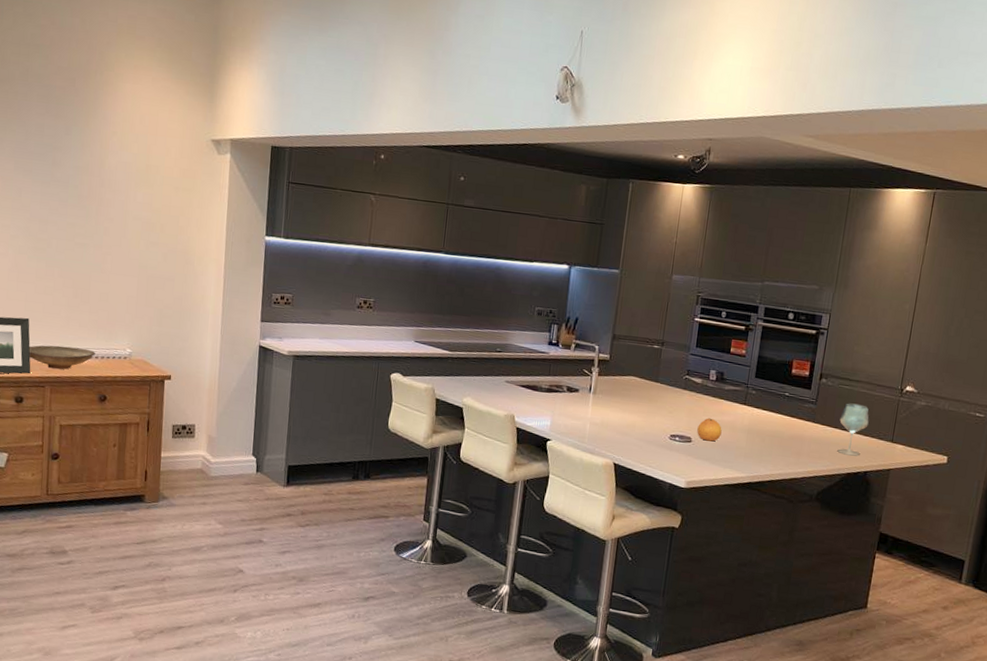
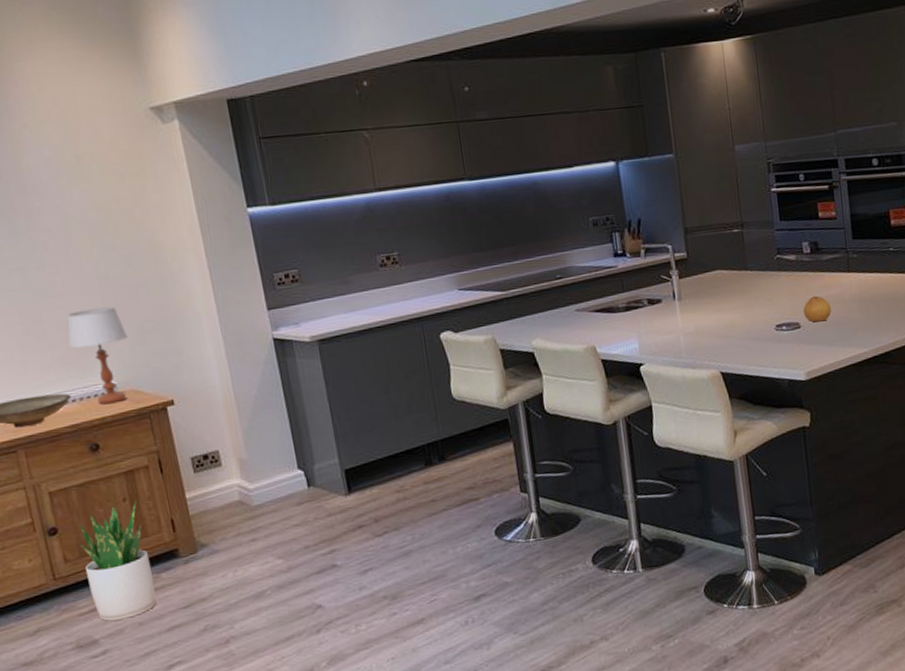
planter: none [71,448,123,541] -> present [79,500,157,622]
table lamp: none [104,287,150,368] -> present [67,306,129,405]

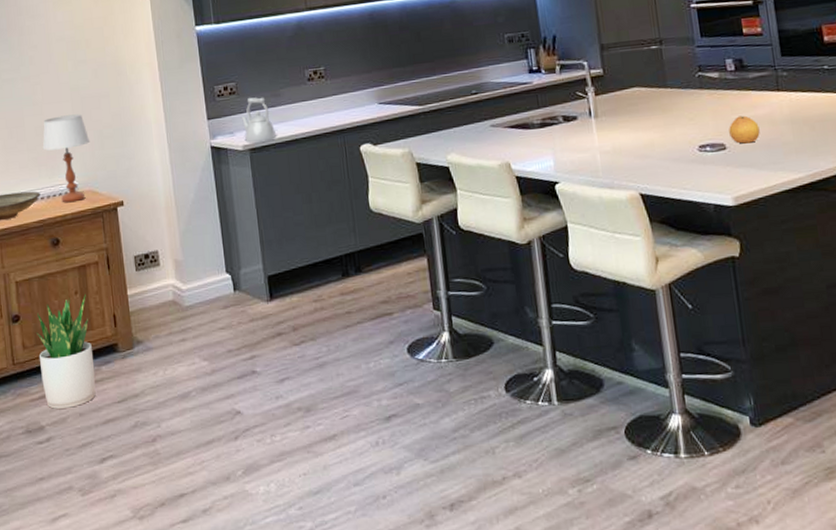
kettle: none [306,284,349,335] -> present [241,97,277,144]

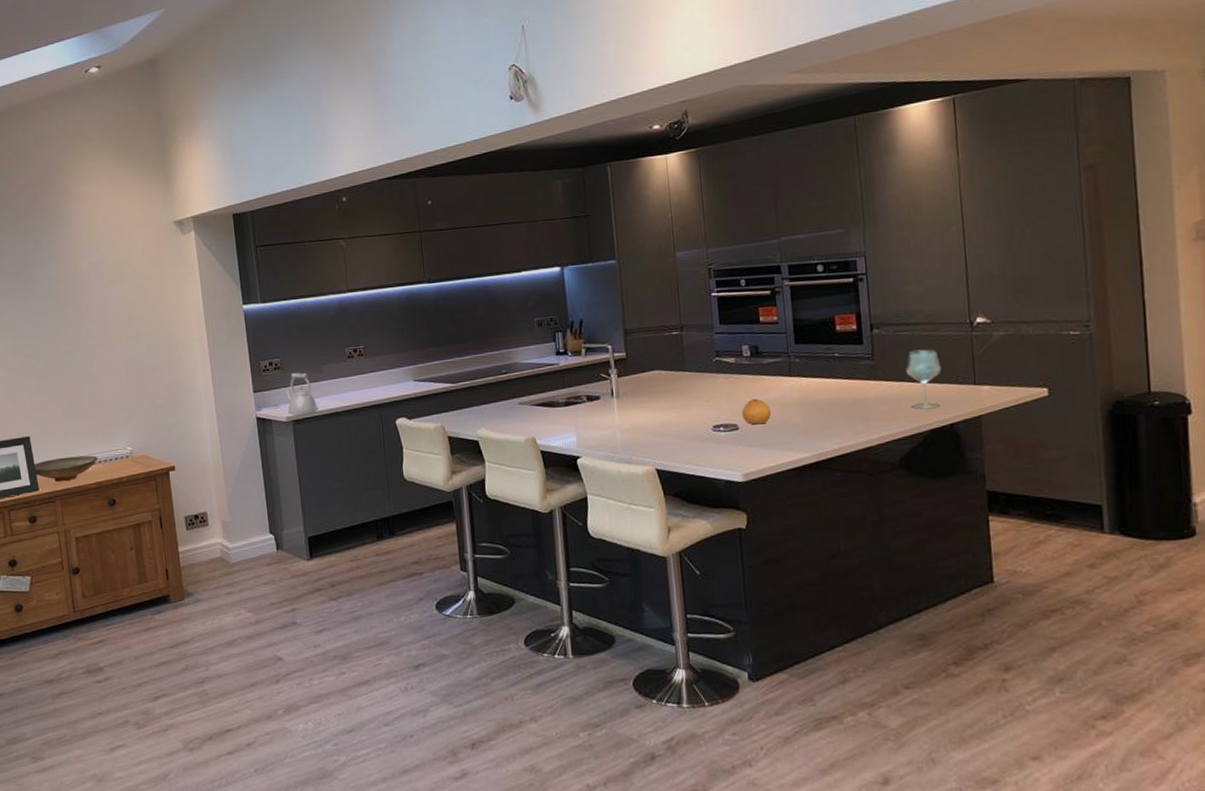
planter: present [36,294,96,410] -> none [95,550,150,653]
table lamp: present [42,114,91,203] -> none [99,385,144,467]

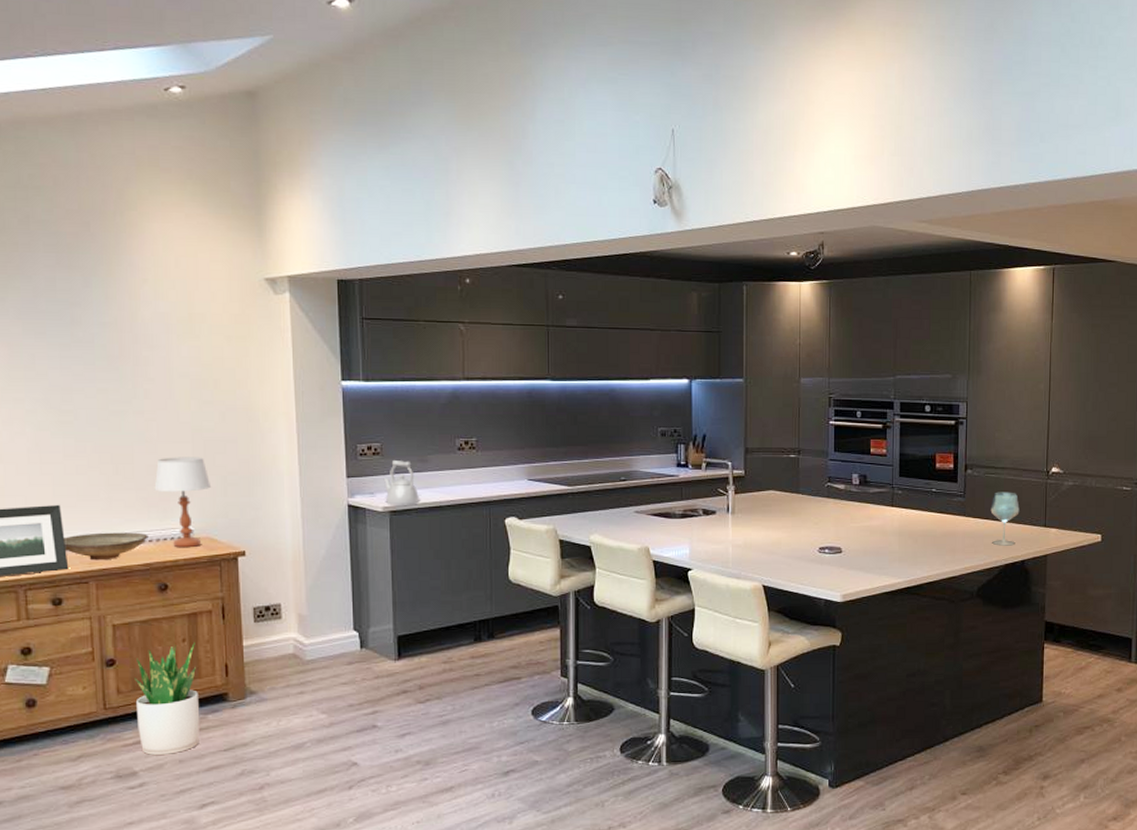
planter: none [95,550,150,653] -> present [134,642,200,756]
table lamp: none [99,385,144,467] -> present [154,457,212,548]
fruit: present [742,398,771,425] -> none [846,525,872,549]

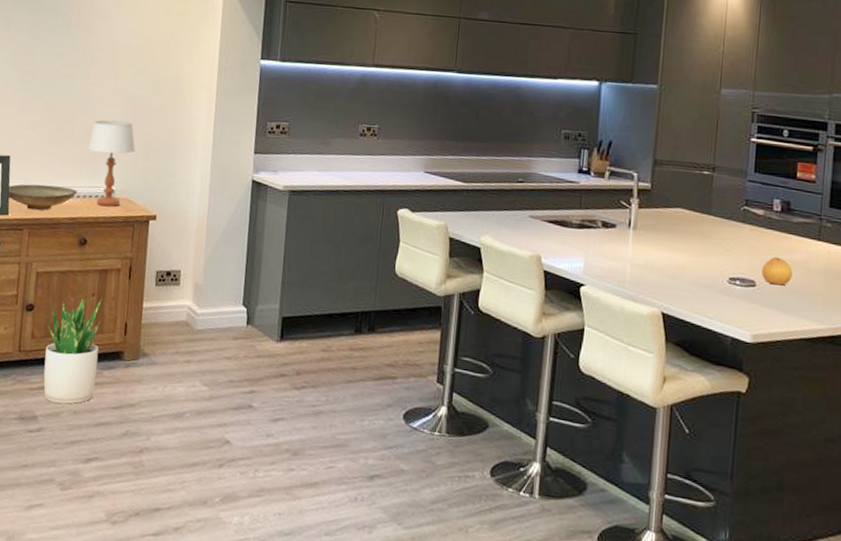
kettle: present [383,459,420,506] -> none [286,140,319,188]
fruit: none [846,525,872,549] -> present [762,257,793,286]

